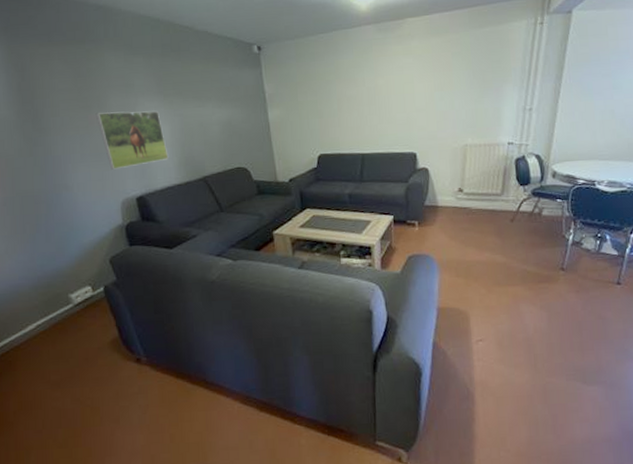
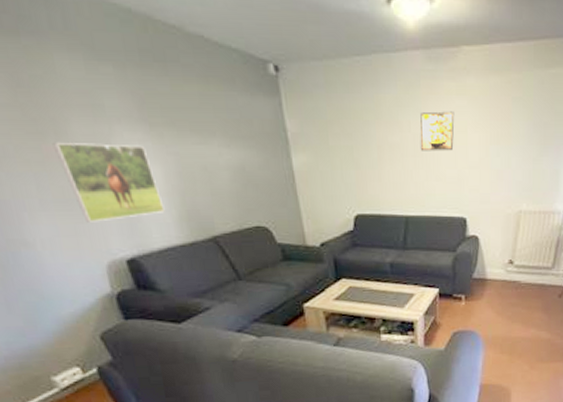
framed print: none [373,68,403,101] -> present [420,111,455,151]

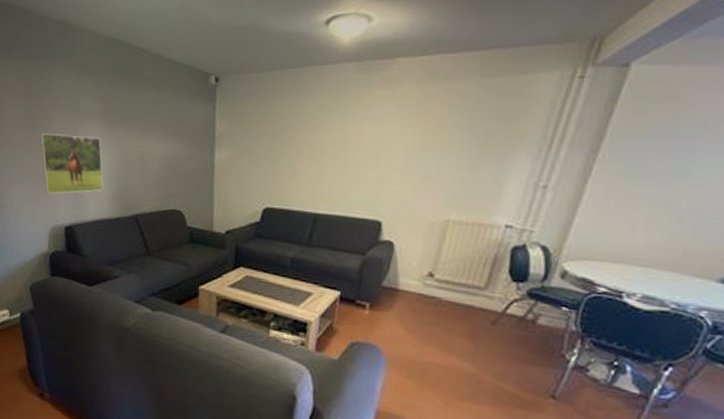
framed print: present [420,111,455,151] -> none [340,116,381,155]

